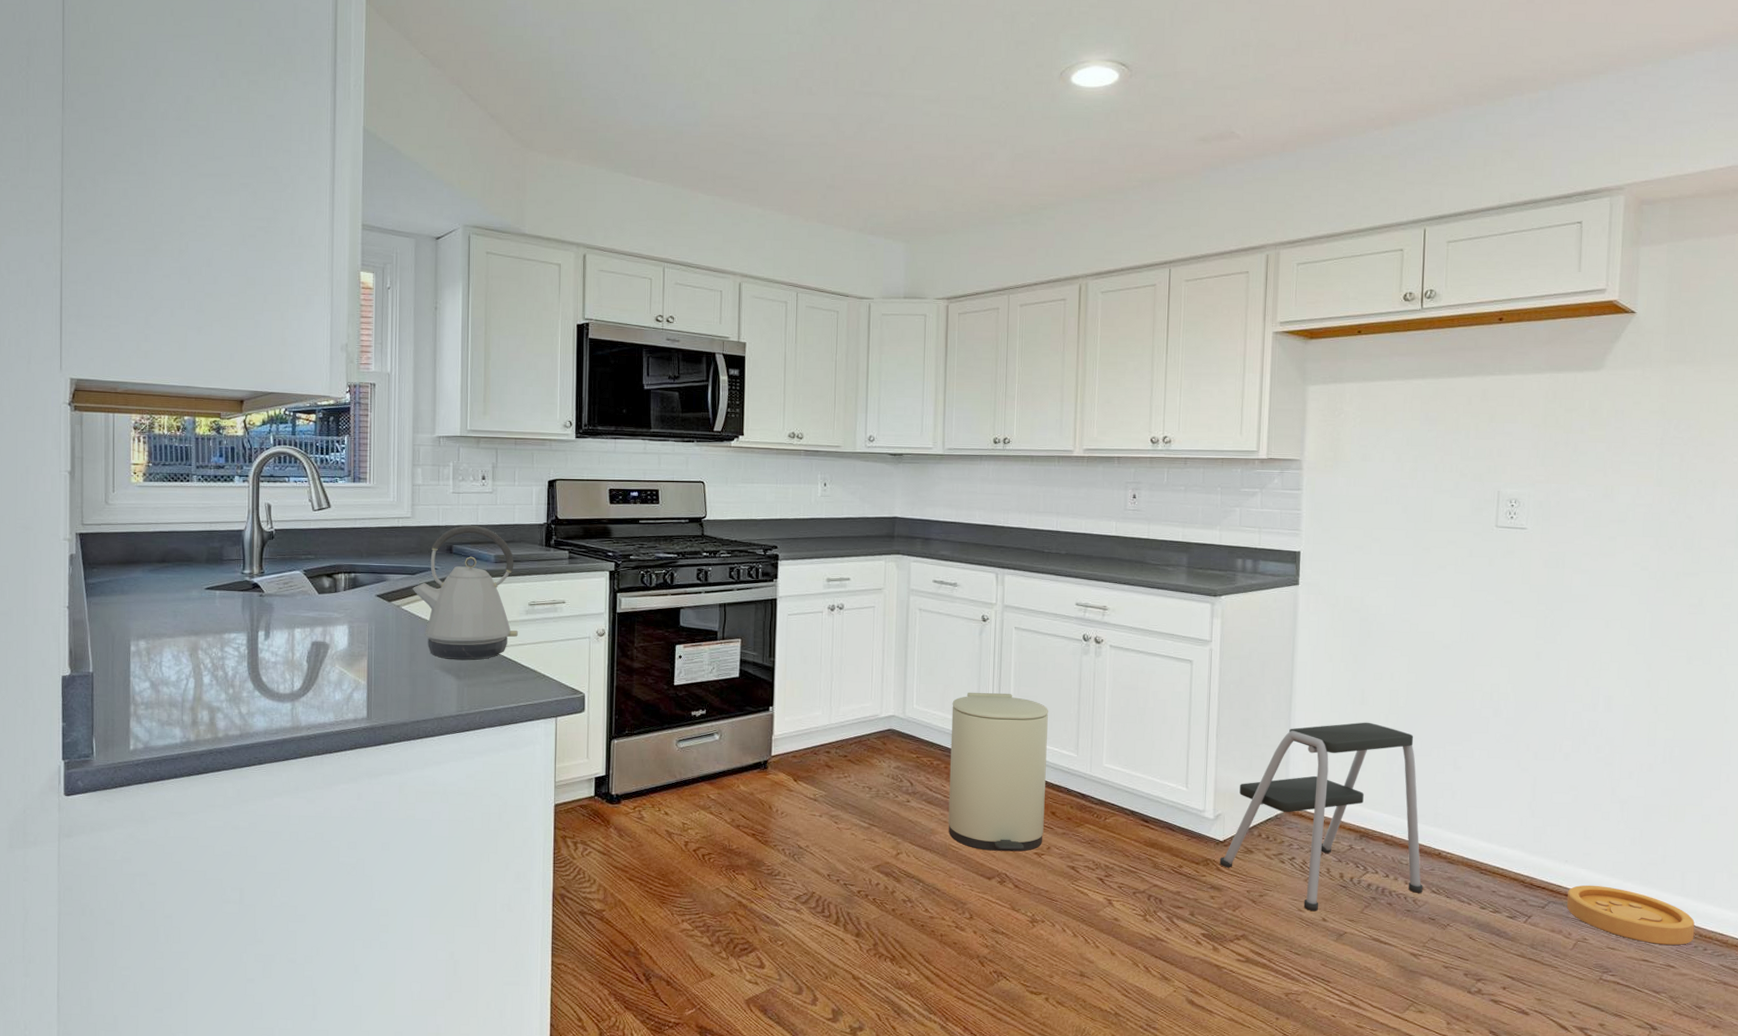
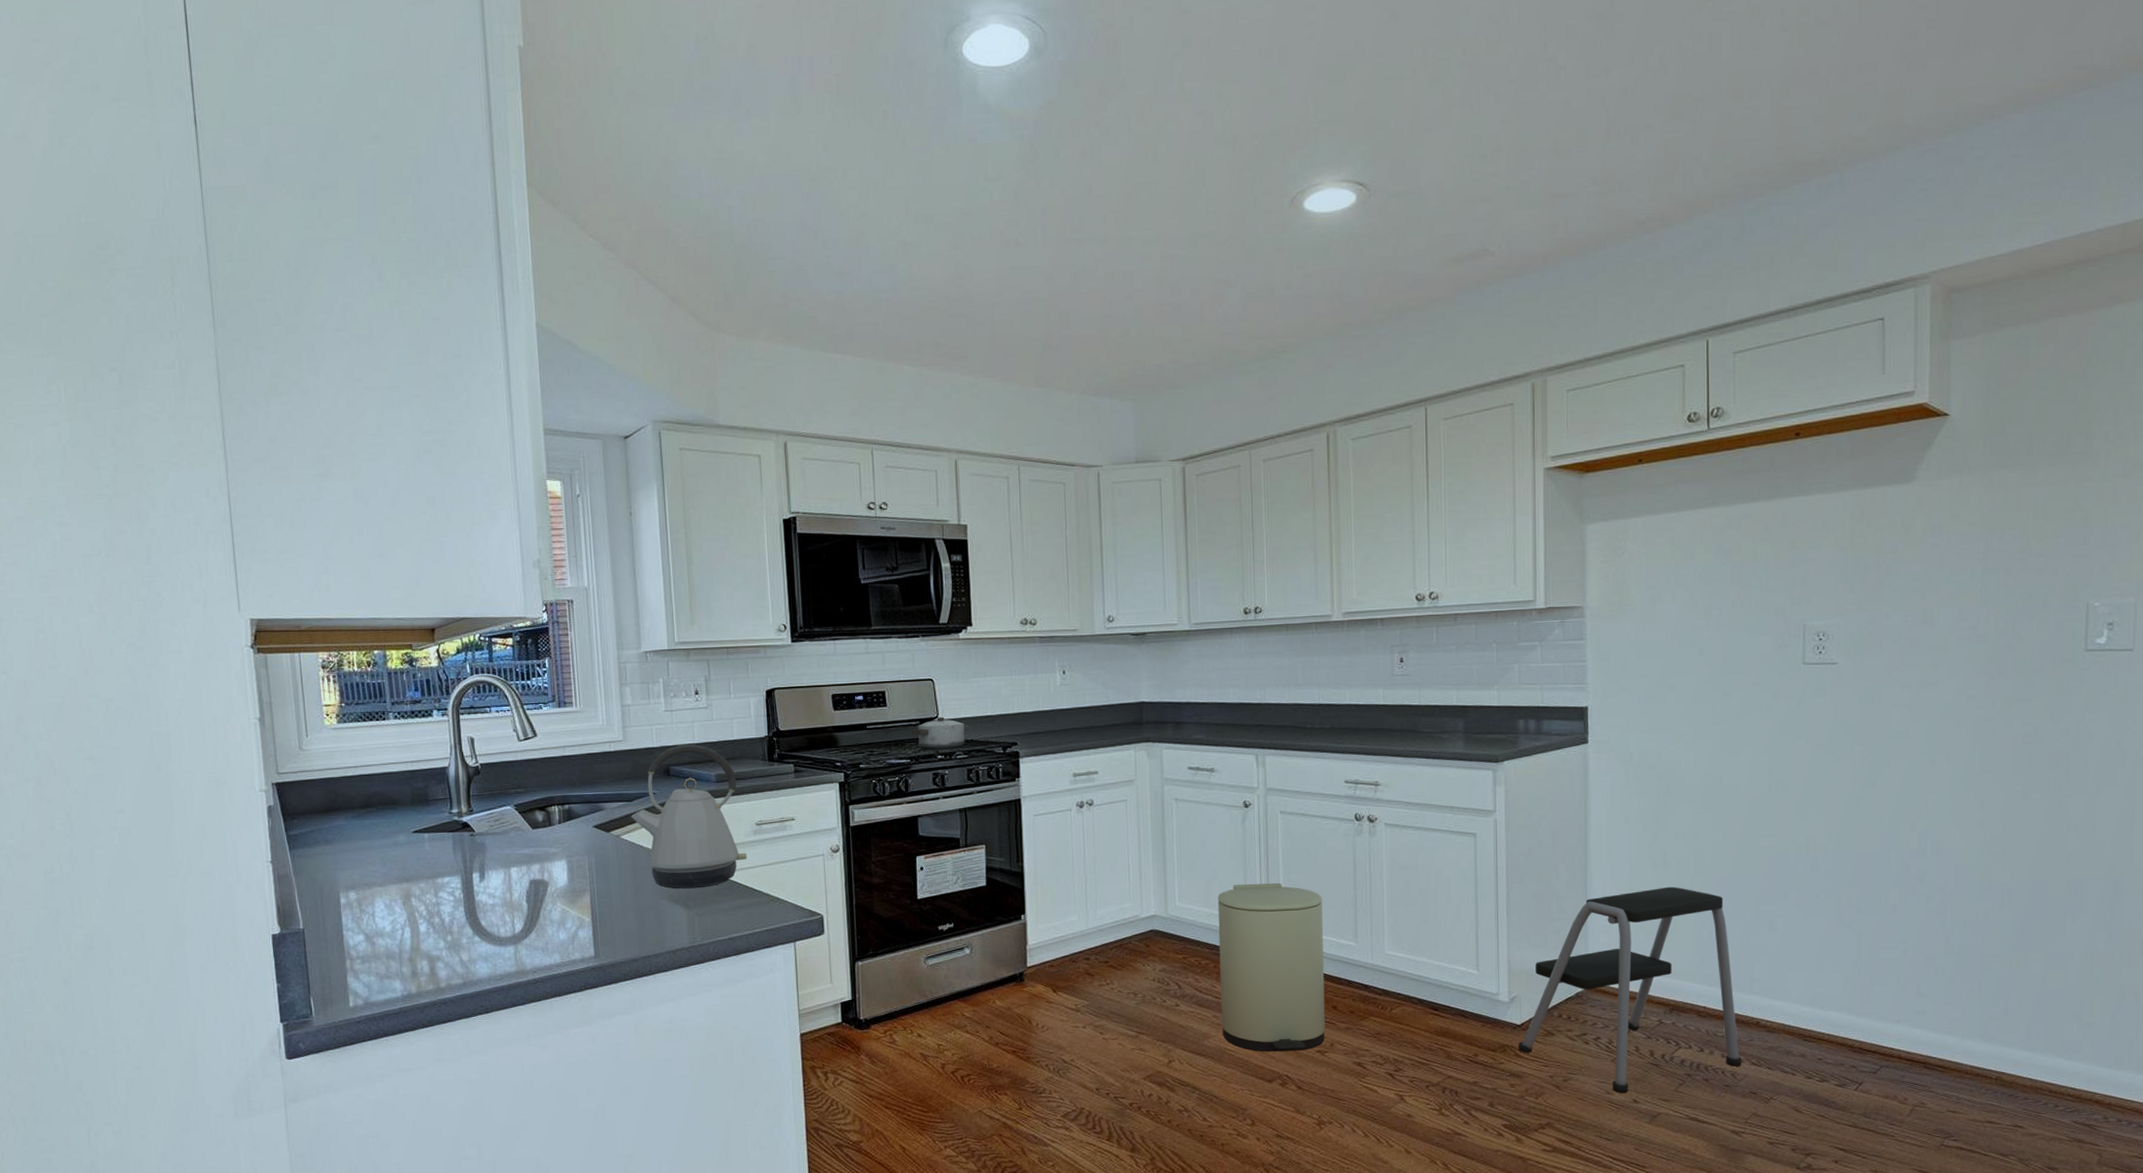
cooking pot: none [681,517,734,549] -> present [912,716,969,751]
pet bowl: present [1567,885,1695,946] -> none [1901,1045,2043,1105]

